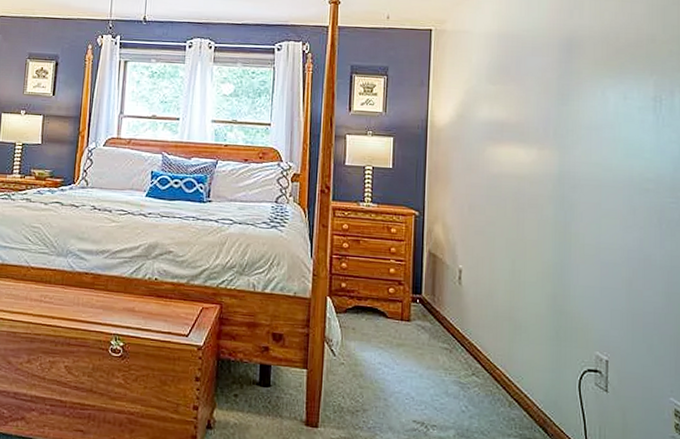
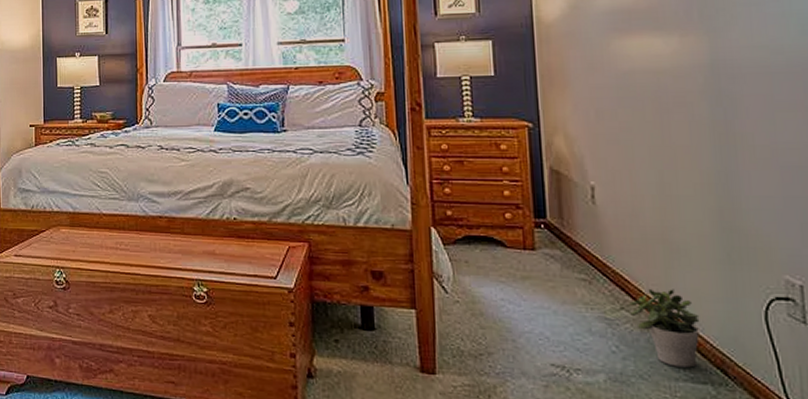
potted plant: none [479,358,531,426] -> present [630,288,700,368]

